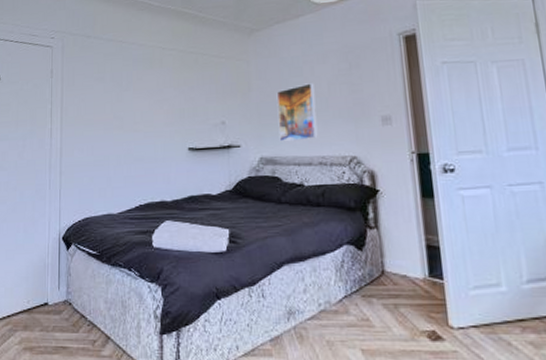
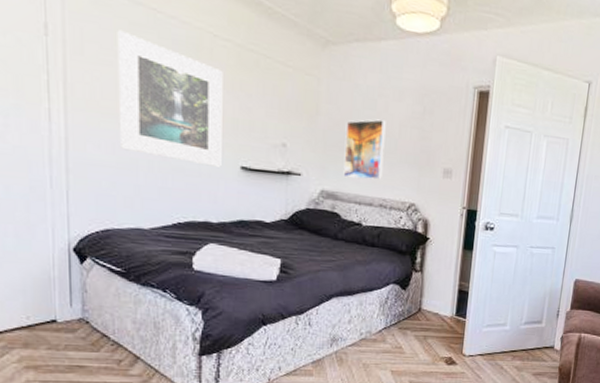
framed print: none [96,61,173,152] -> present [117,30,223,167]

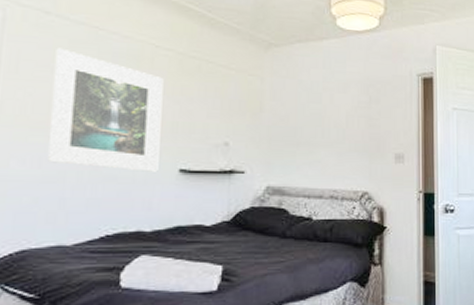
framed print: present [343,119,386,180] -> none [290,111,332,172]

